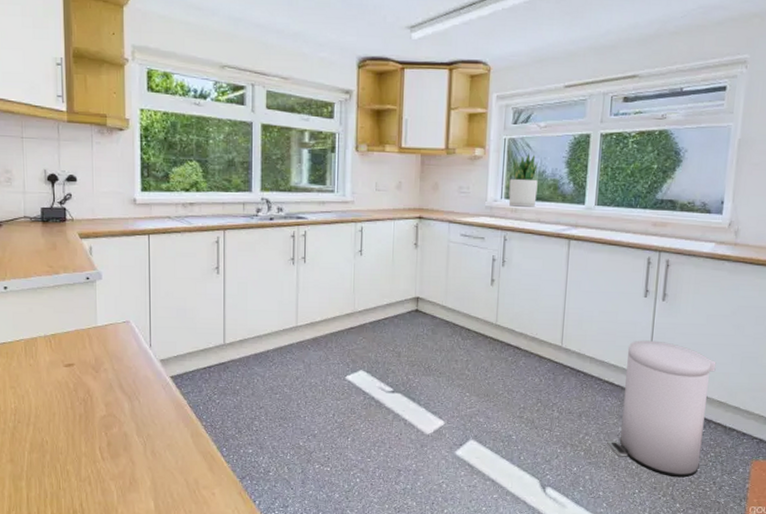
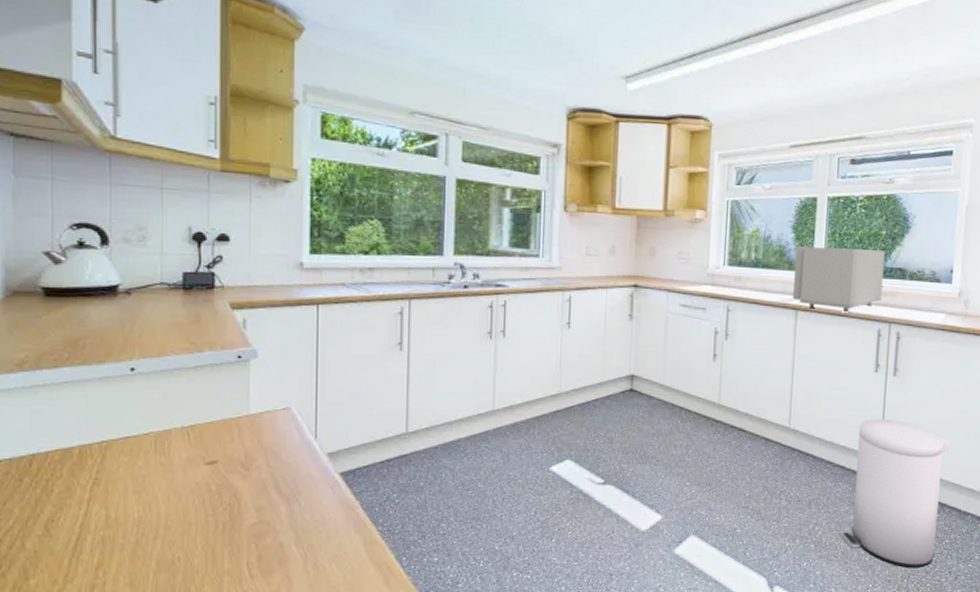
planter: present [508,154,538,207] -> none [732,217,763,275]
microwave: none [565,180,656,242] -> present [792,246,885,313]

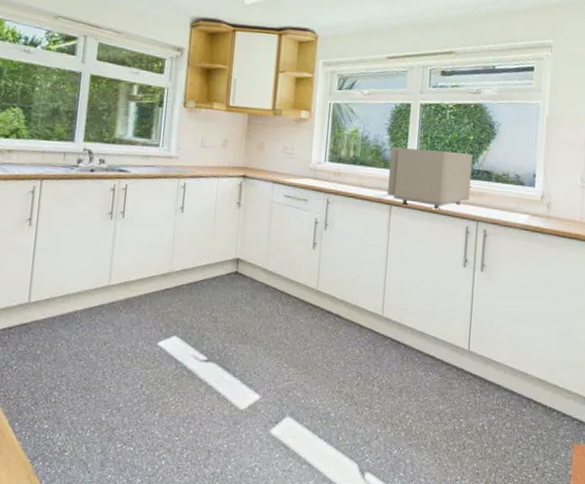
pedal bin: present [838,419,949,569] -> none [428,311,534,463]

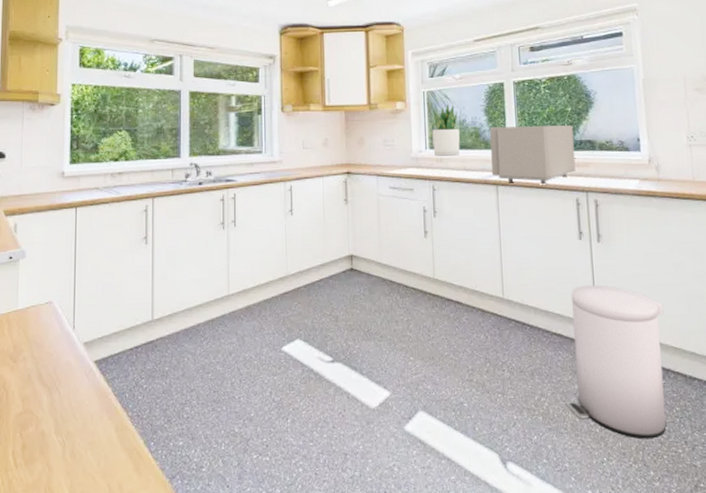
planter: none [332,119,361,171] -> present [432,105,460,156]
pedal bin: none [428,311,534,463] -> present [565,285,667,439]

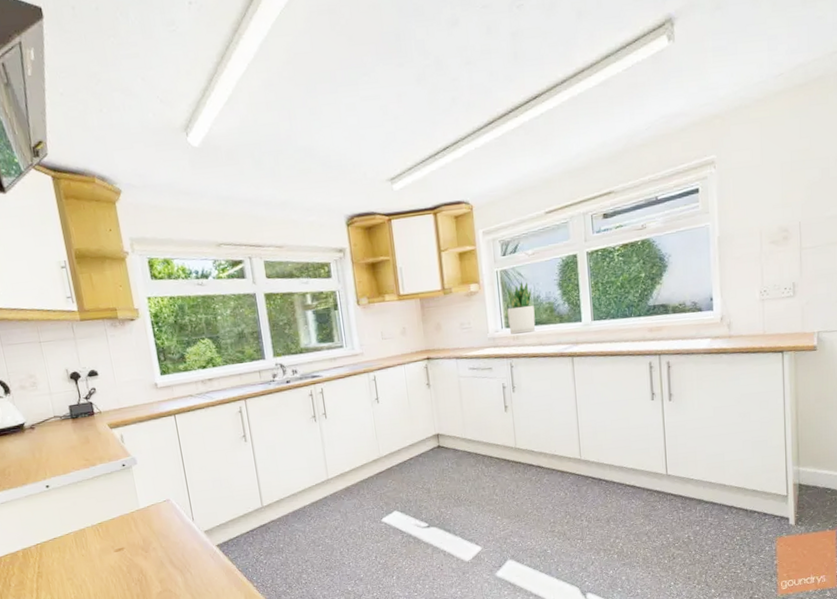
microwave: present [490,125,576,185] -> none [564,291,649,353]
pedal bin: present [565,285,667,439] -> none [637,439,729,565]

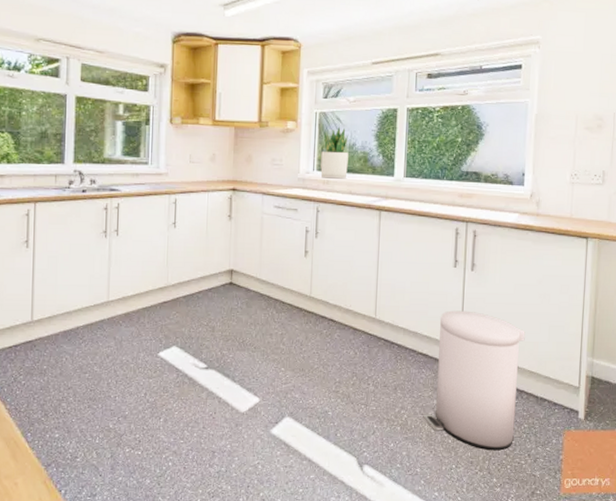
pedal bin: none [637,439,729,565] -> present [423,310,525,451]

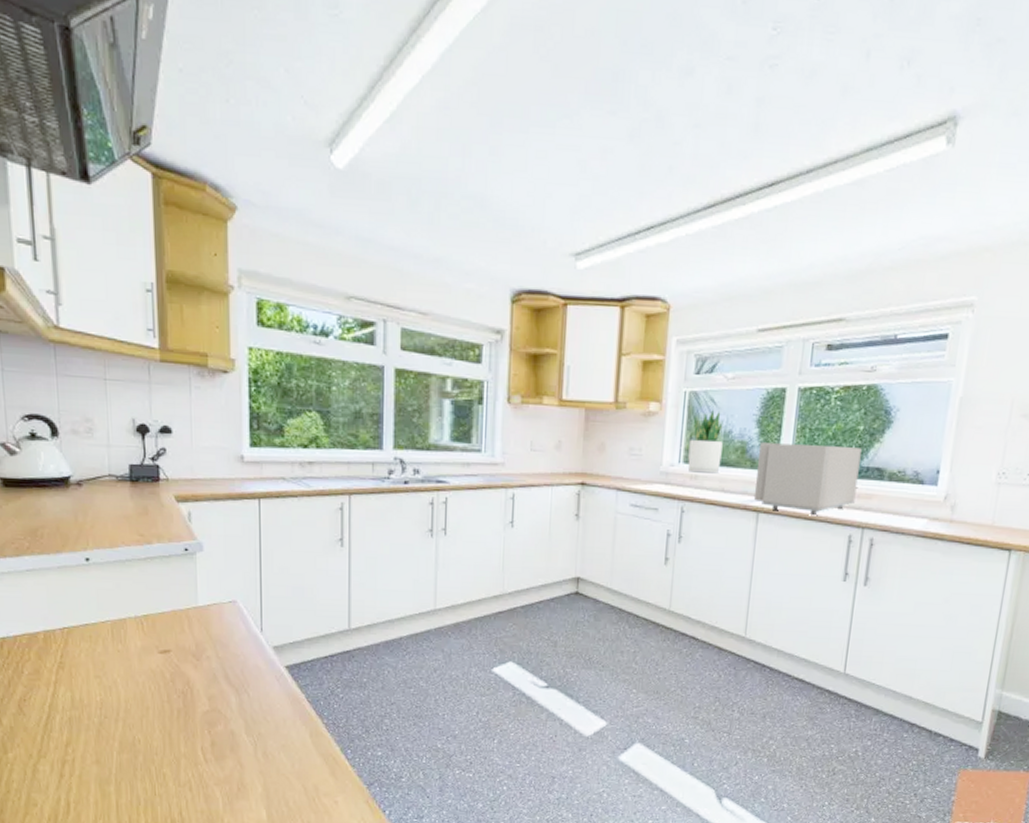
microwave: none [376,153,461,213] -> present [753,442,862,516]
pedal bin: present [423,310,525,451] -> none [794,631,923,789]

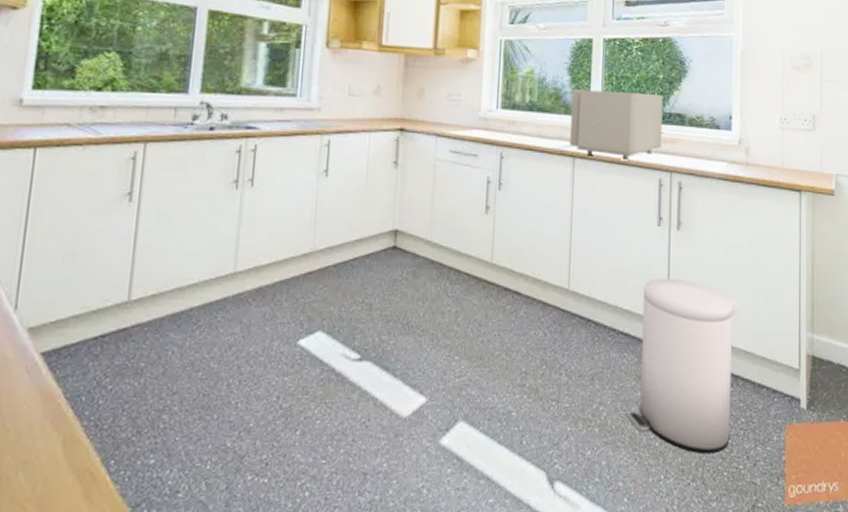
planter: present [687,410,723,474] -> none [505,58,538,119]
pedal bin: none [794,631,923,789] -> present [625,278,739,454]

